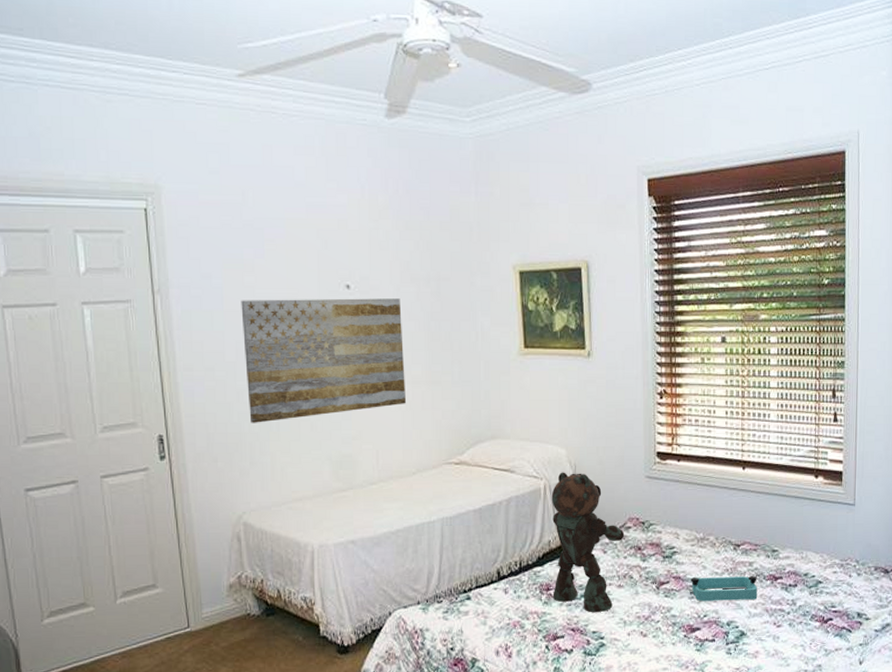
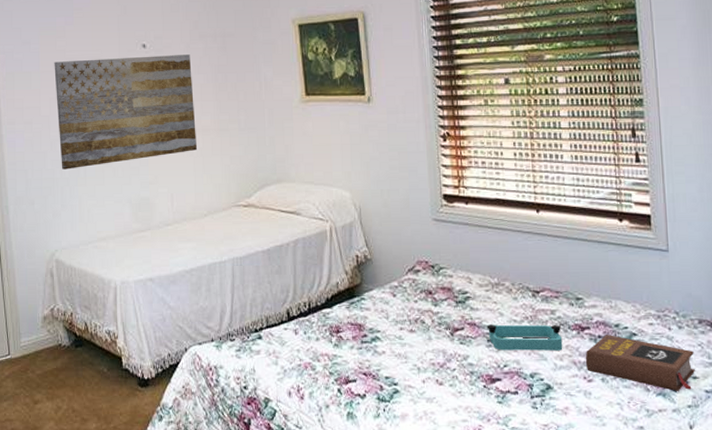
teddy bear: present [551,472,625,612] -> none [337,214,414,357]
book: none [776,583,869,632] -> present [585,335,695,391]

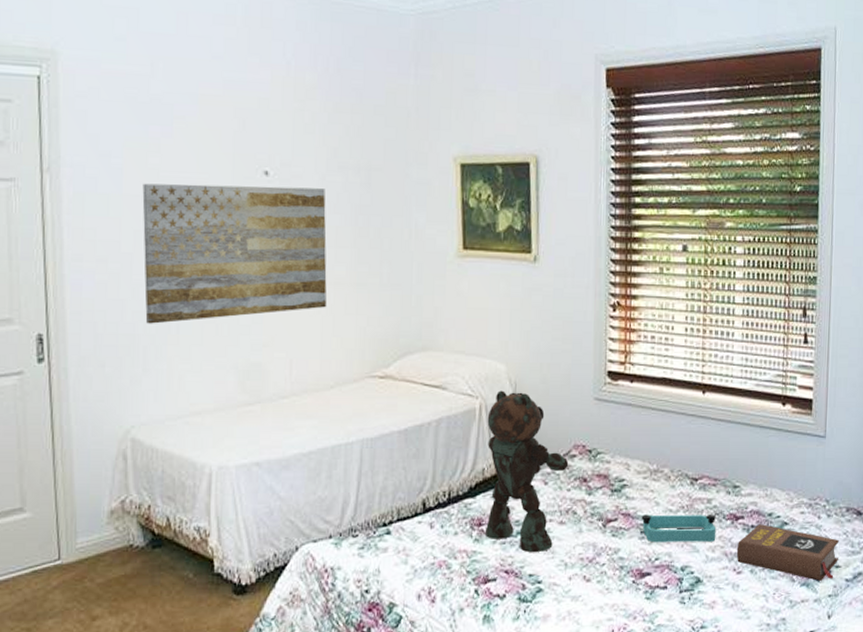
teddy bear: none [337,214,414,357] -> present [484,390,569,552]

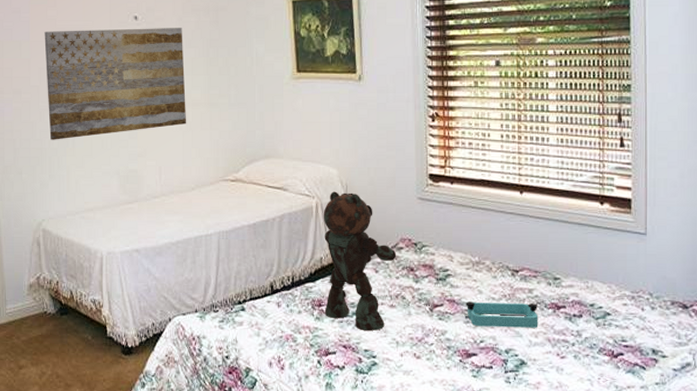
book: present [736,524,839,581] -> none [559,314,665,369]

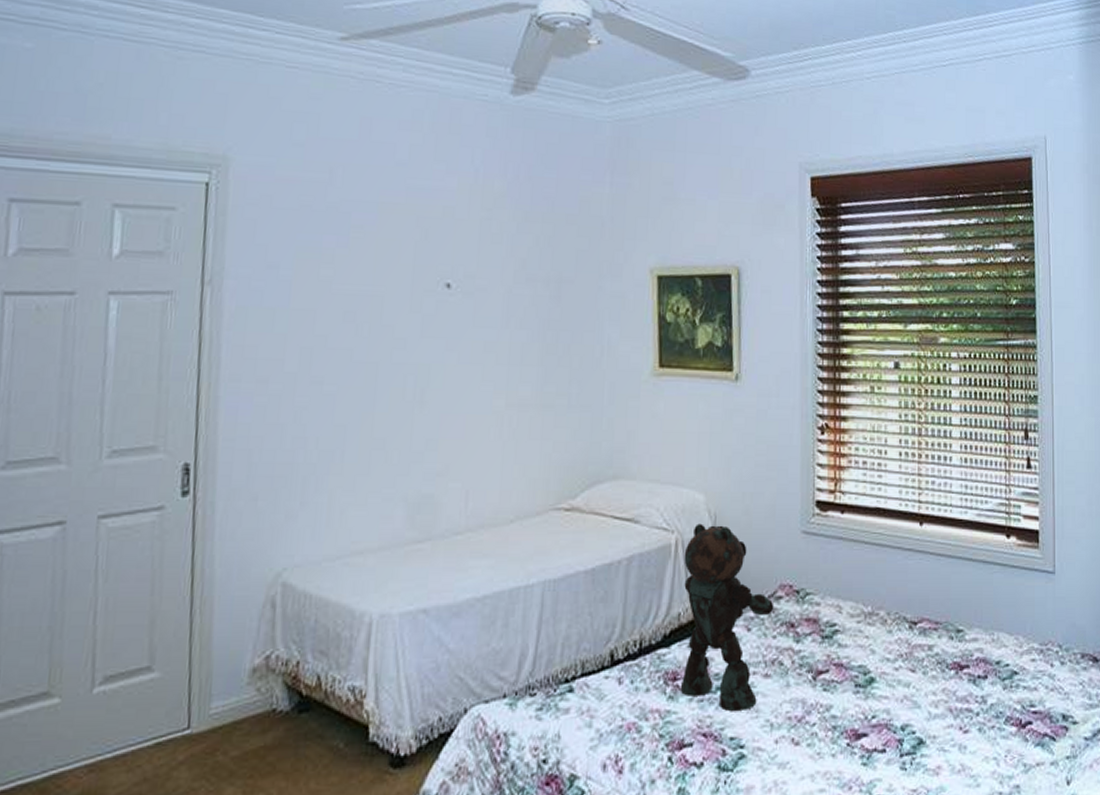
wall art: present [44,28,187,140] -> none [306,296,512,451]
tray: present [465,301,539,328] -> none [855,664,939,698]

